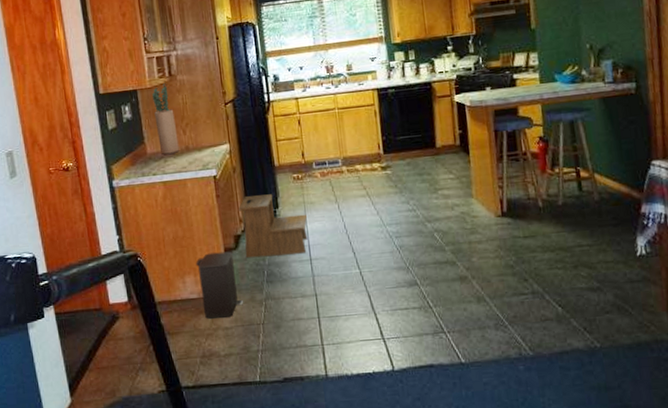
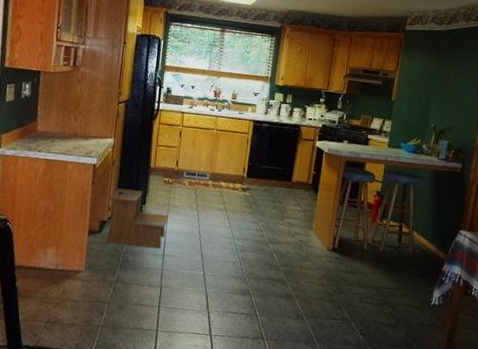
vase: present [152,81,180,155] -> none [50,69,71,136]
pedal bin: present [195,251,244,319] -> none [57,231,96,292]

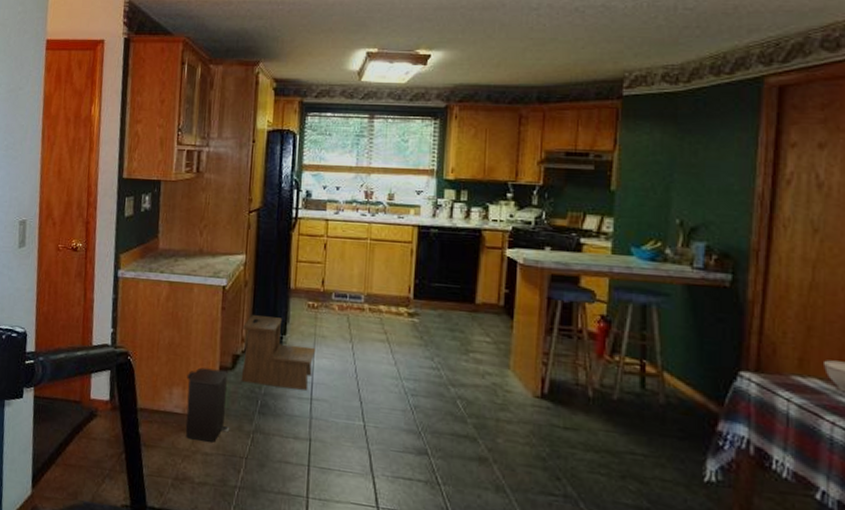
pedal bin: none [57,231,96,292] -> present [185,367,230,442]

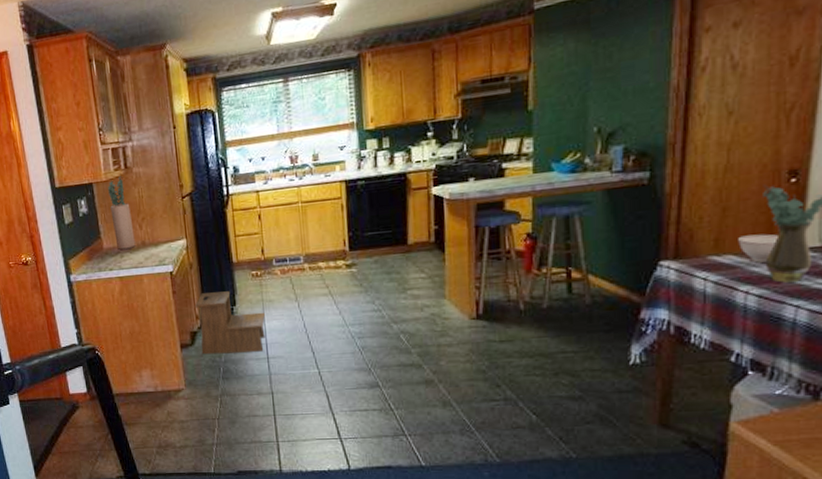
vase: none [172,176,195,254] -> present [108,173,136,250]
pedal bin: present [185,367,230,442] -> none [152,347,200,412]

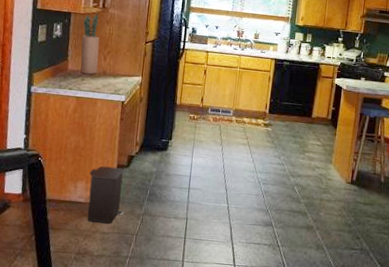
pedal bin: none [152,347,200,412] -> present [87,166,124,224]
step stool: present [195,291,265,355] -> none [134,124,194,182]

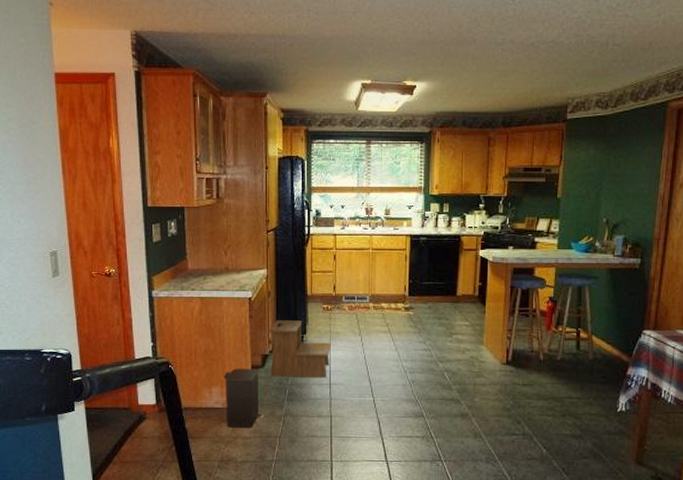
vase: present [80,11,100,75] -> none [199,202,219,272]
step stool: none [134,124,194,182] -> present [269,320,331,378]

